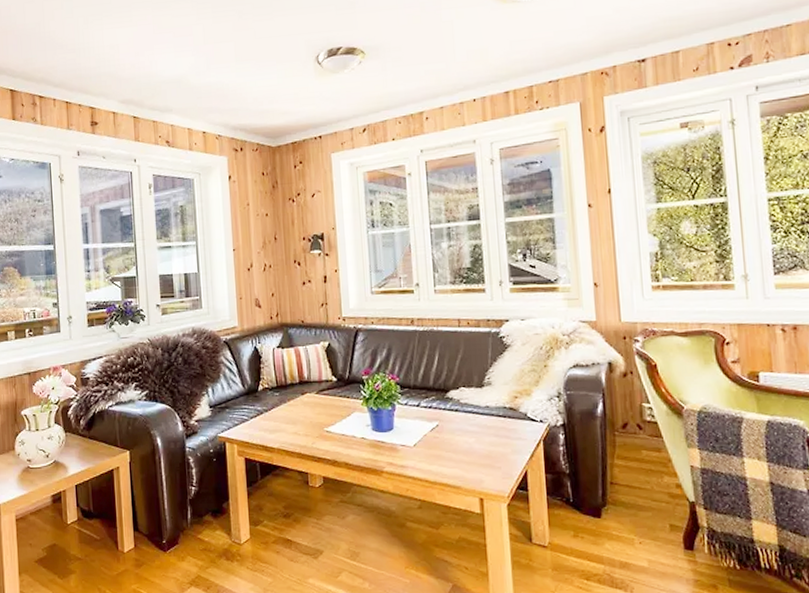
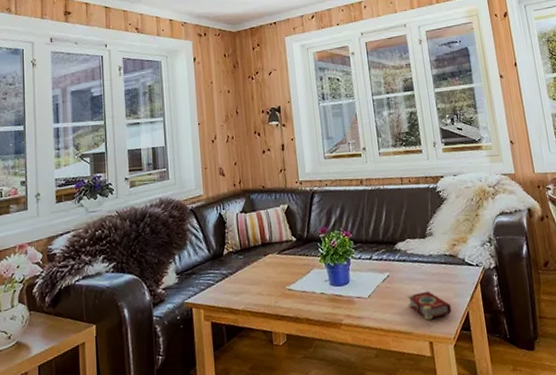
book: none [457,444,508,476] -> present [407,291,452,320]

